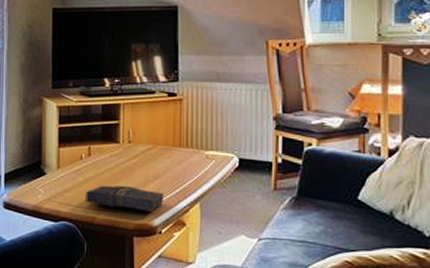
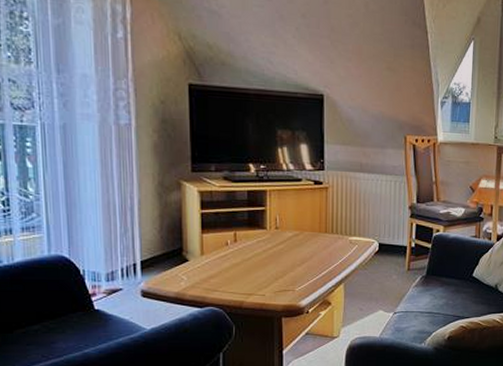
book: present [84,185,164,212] -> none [231,270,311,294]

